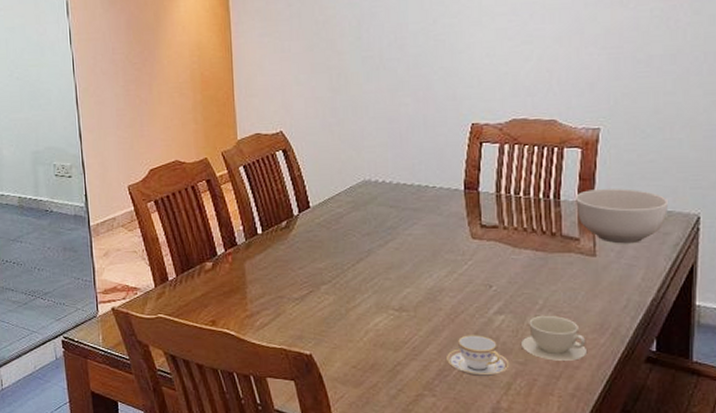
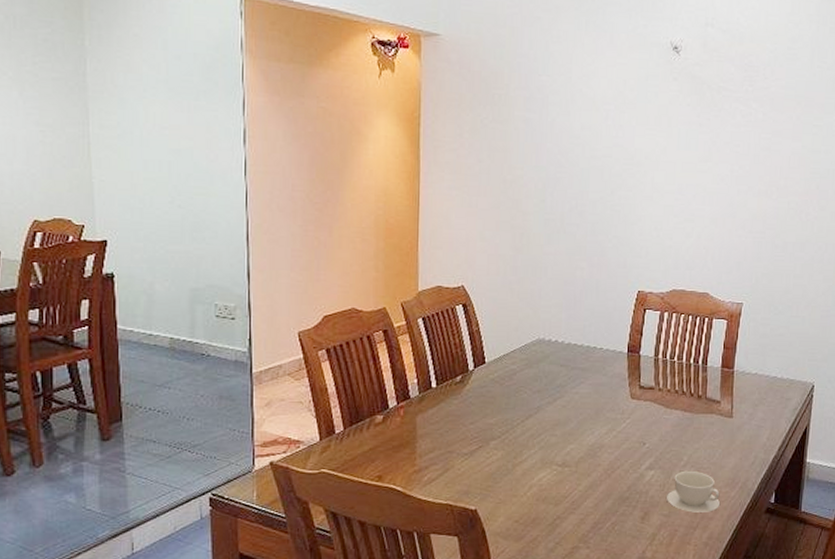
teacup: present [447,335,510,377] -> none [602,489,656,529]
bowl: present [574,188,669,244] -> none [719,358,792,407]

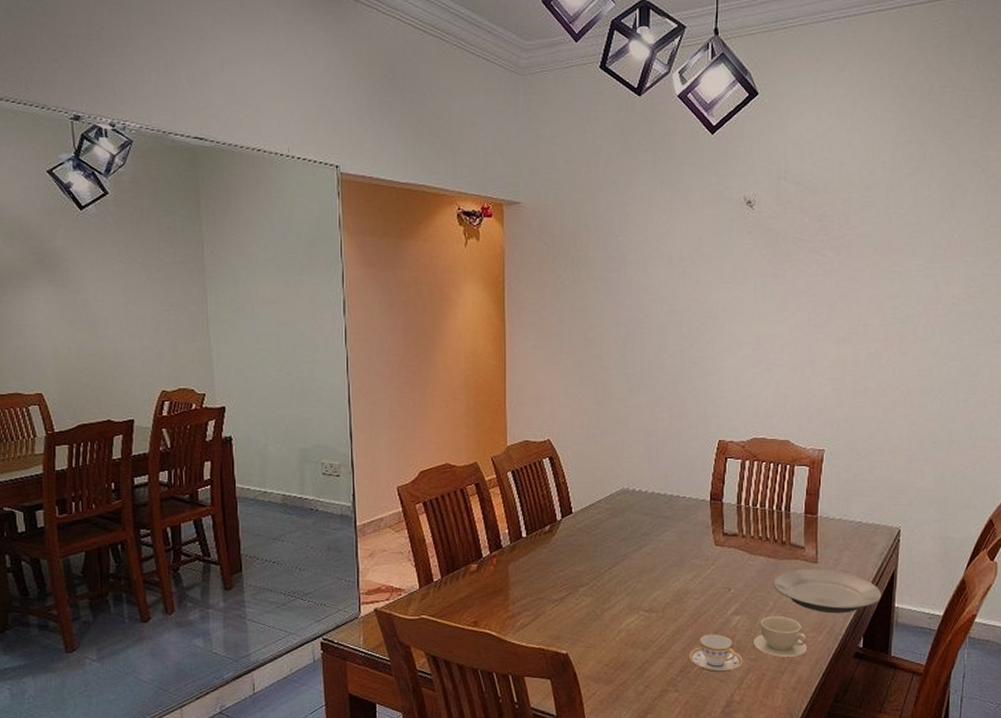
teacup: none [602,489,656,529] -> present [689,634,743,673]
plate: none [688,424,794,469] -> present [773,569,882,614]

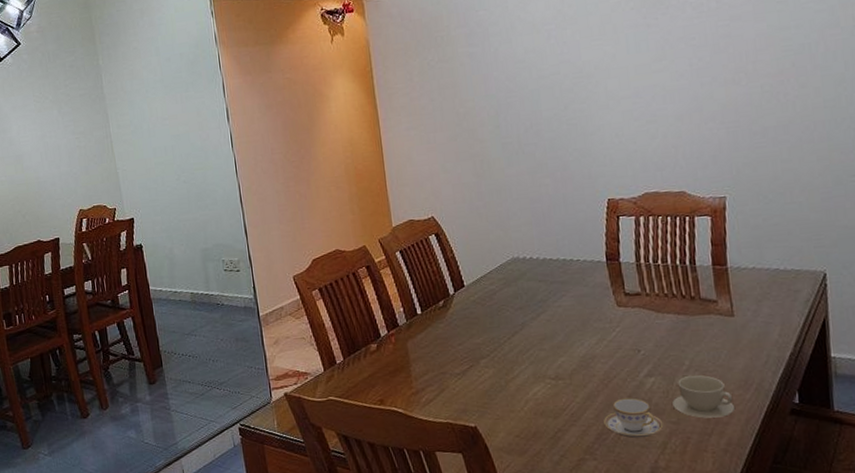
plate: present [773,569,882,614] -> none [686,322,814,369]

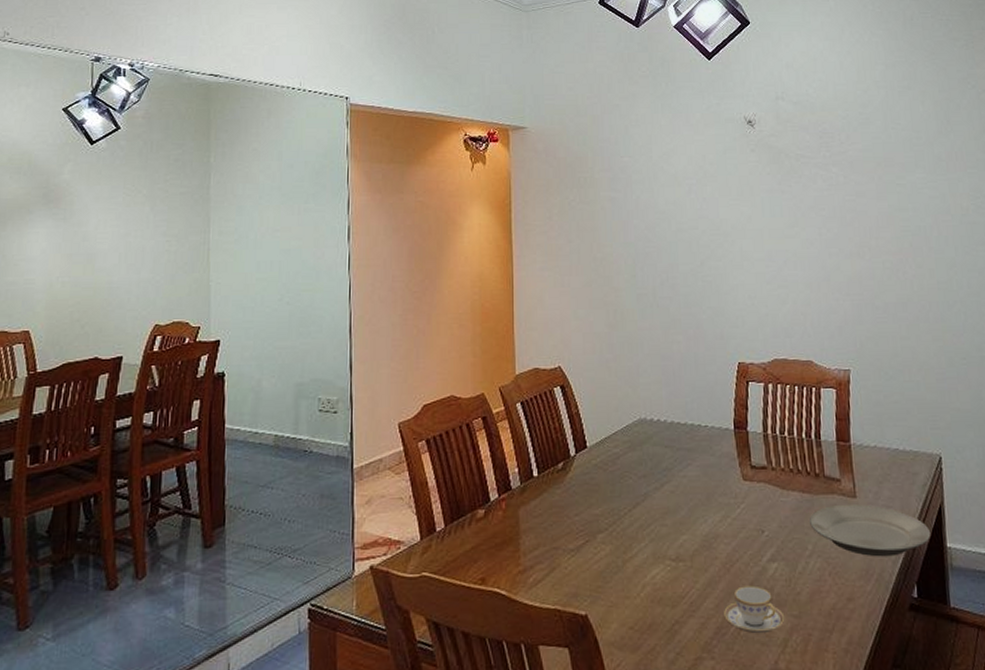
teacup: present [671,374,736,418] -> none [793,561,857,612]
plate: none [686,322,814,369] -> present [810,505,931,557]

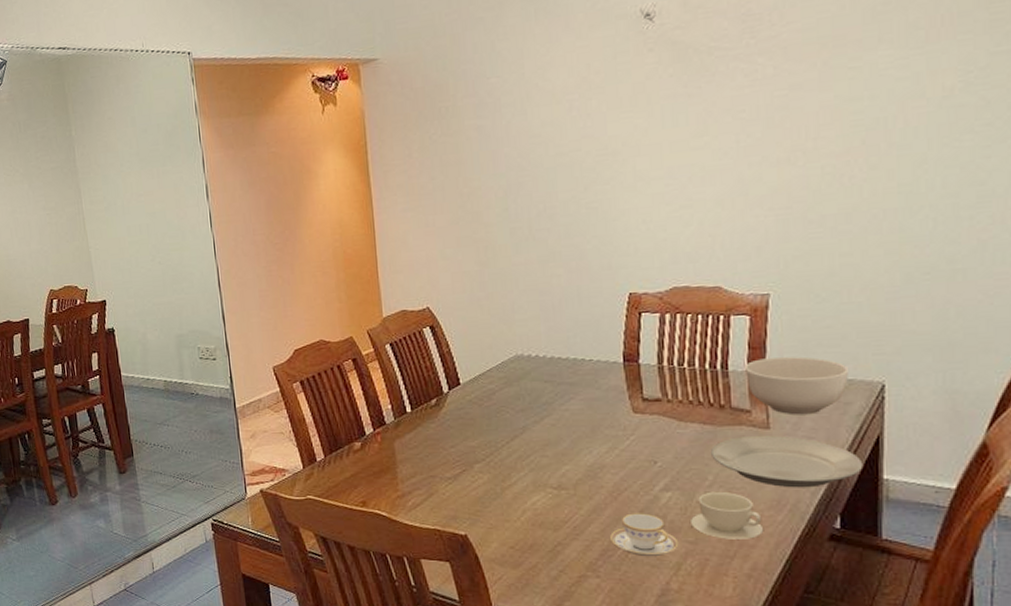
teacup: none [793,561,857,612] -> present [689,491,764,539]
bowl: none [833,429,915,485] -> present [744,356,850,416]

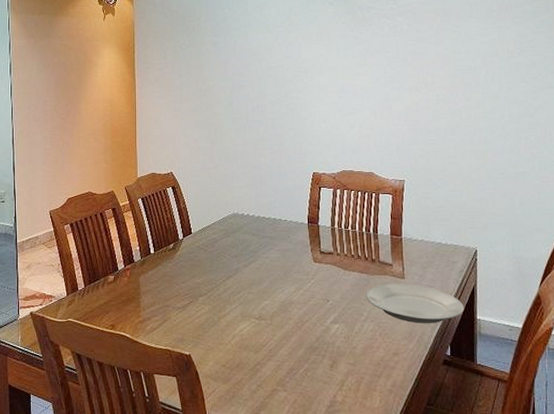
teacup: present [610,513,679,557] -> none [295,340,343,375]
teacup: present [689,491,764,539] -> none [350,325,401,362]
bowl: present [744,356,850,416] -> none [388,227,455,269]

